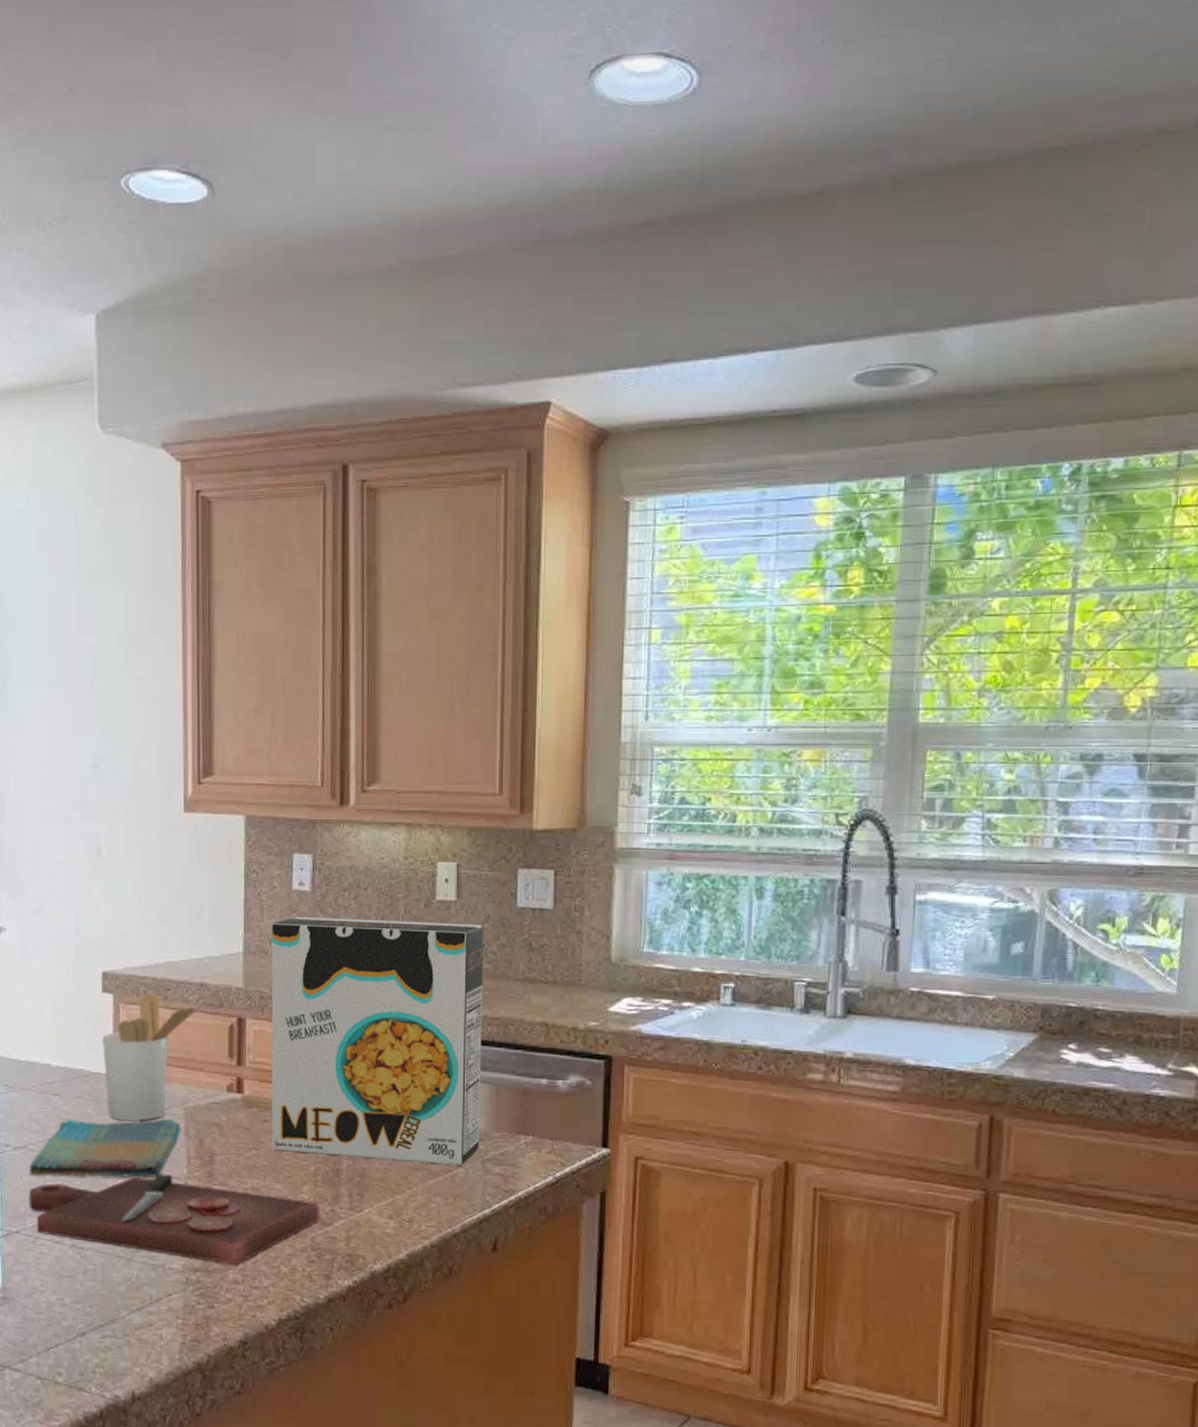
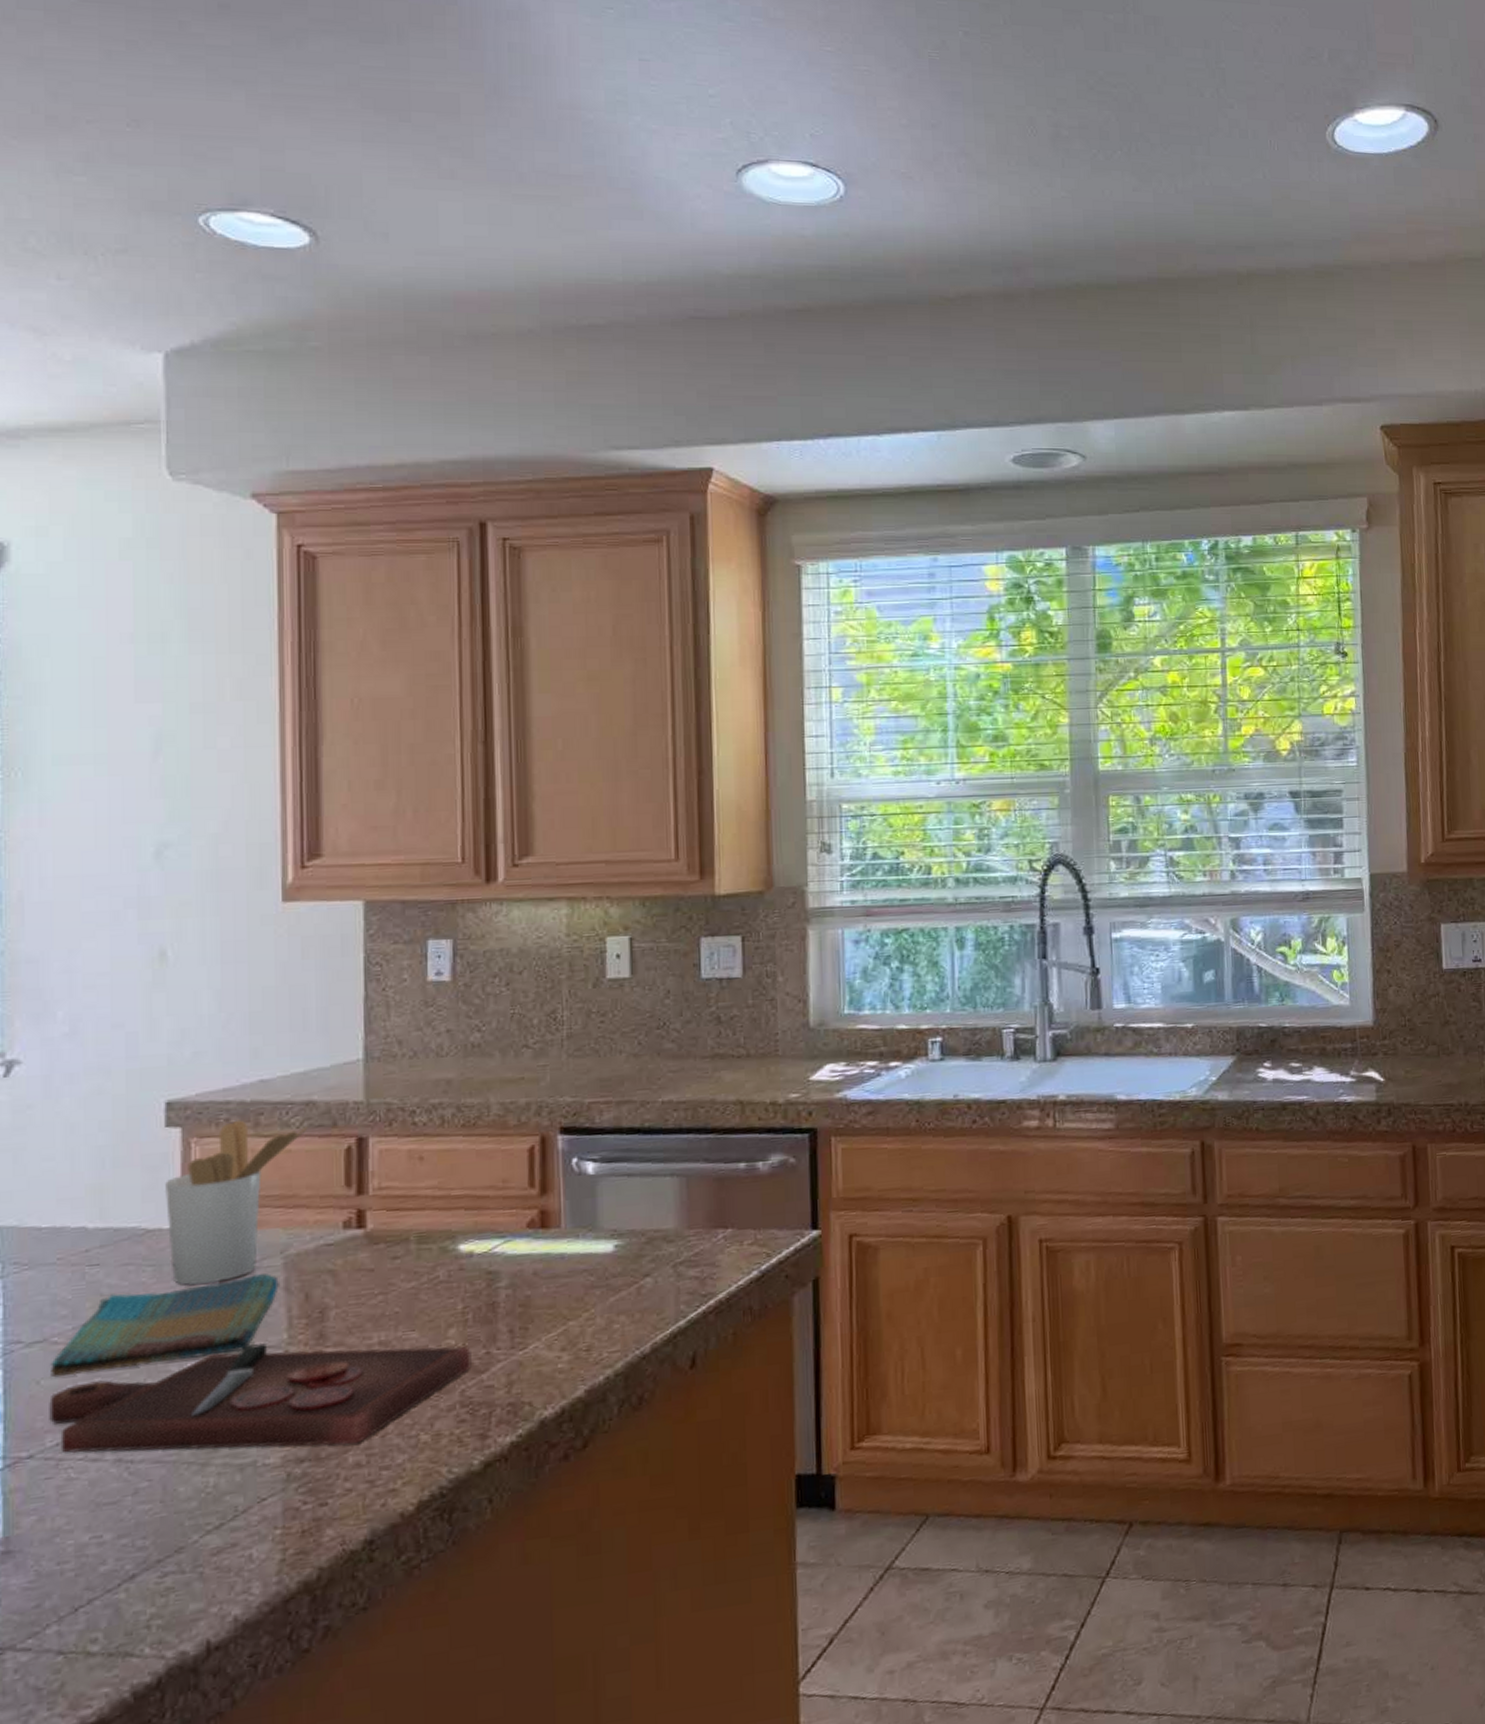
cereal box: present [271,916,484,1166] -> none [400,1001,670,1292]

